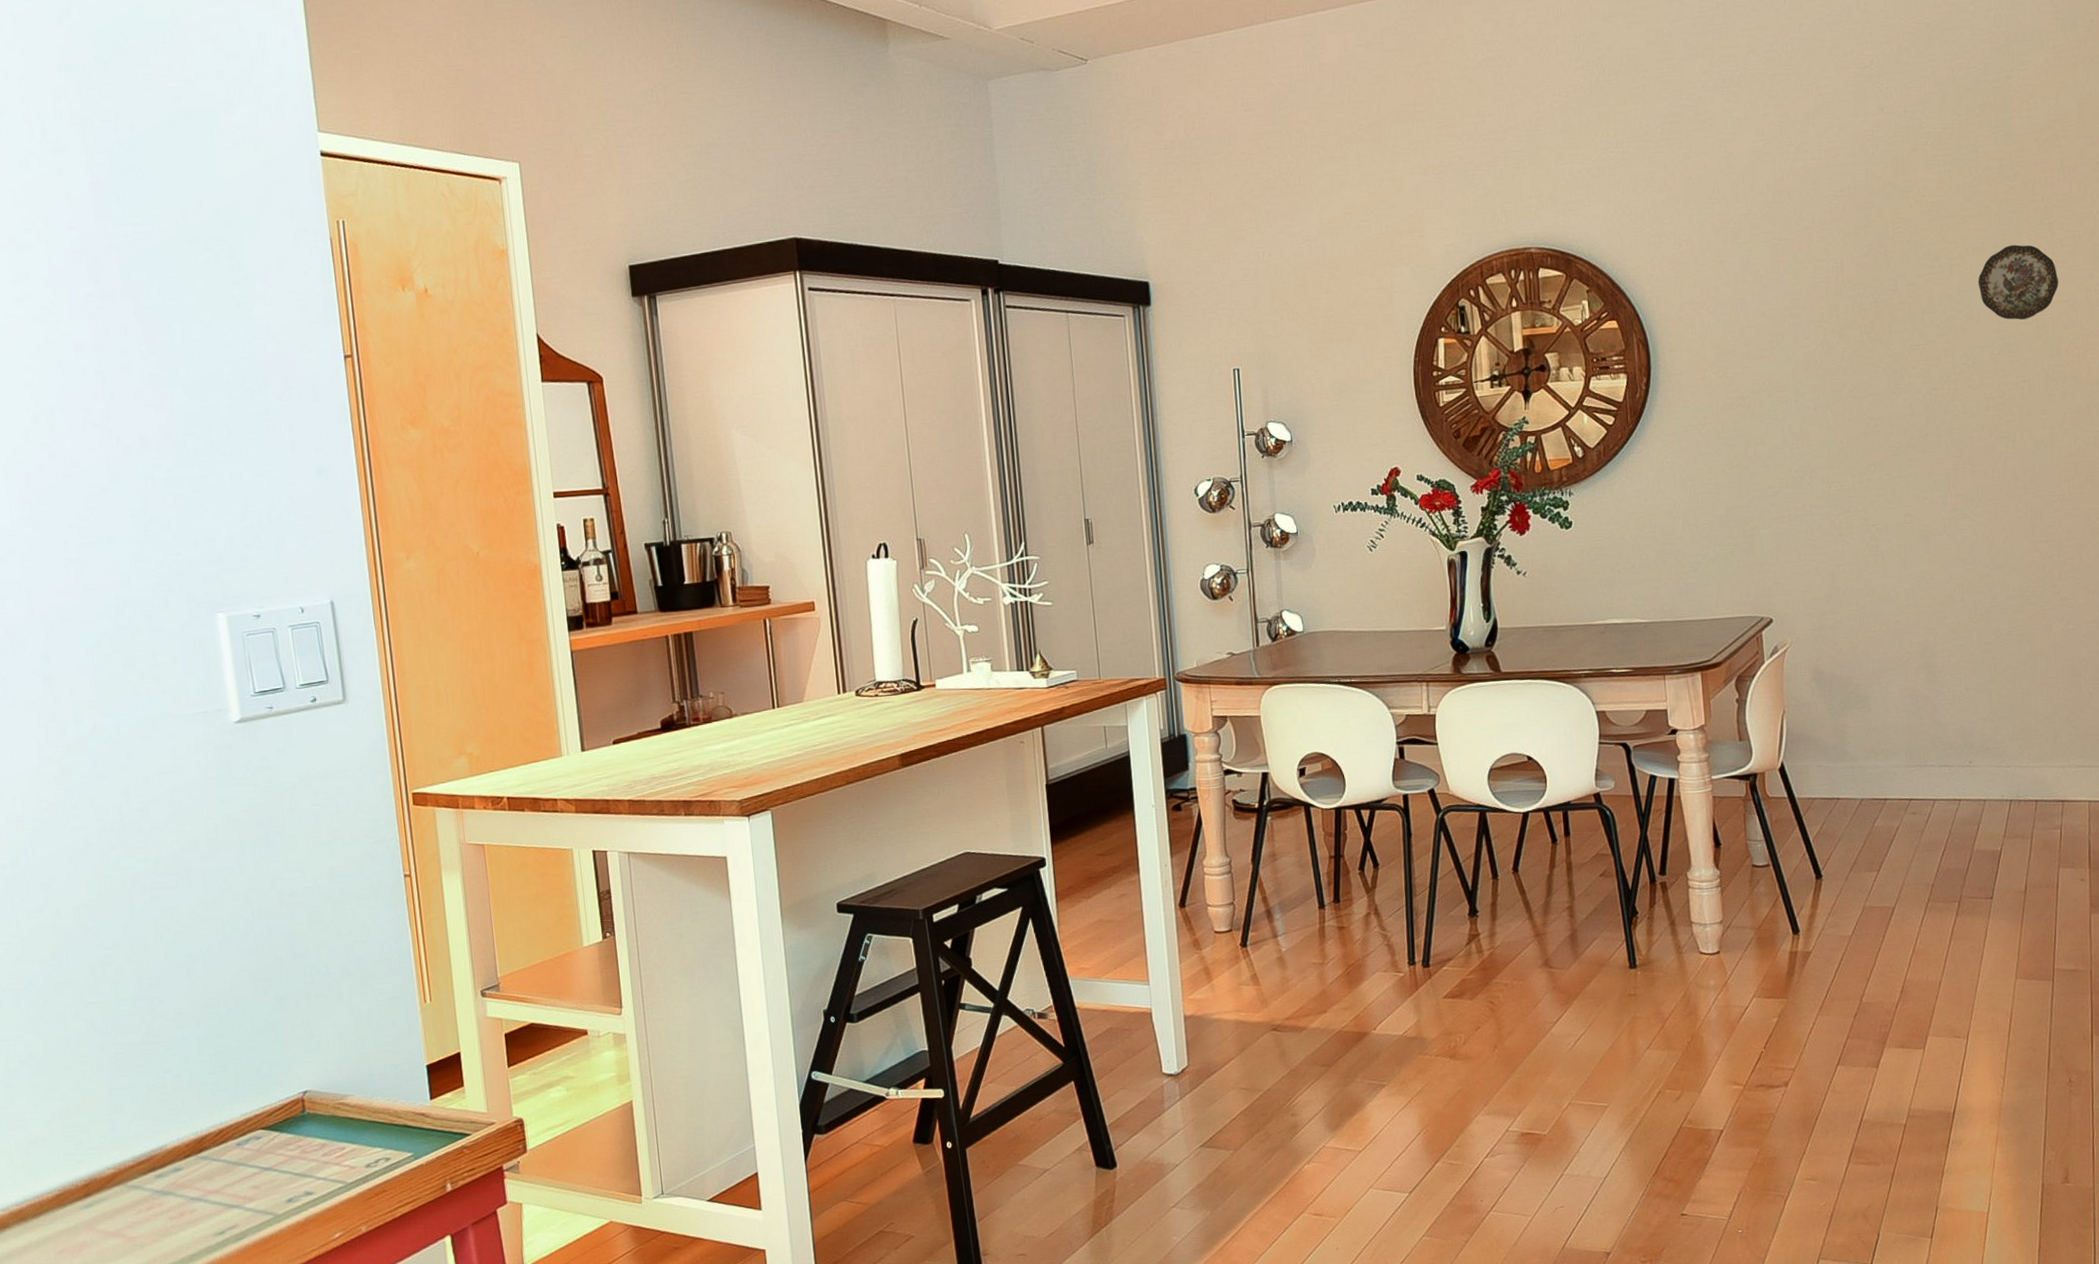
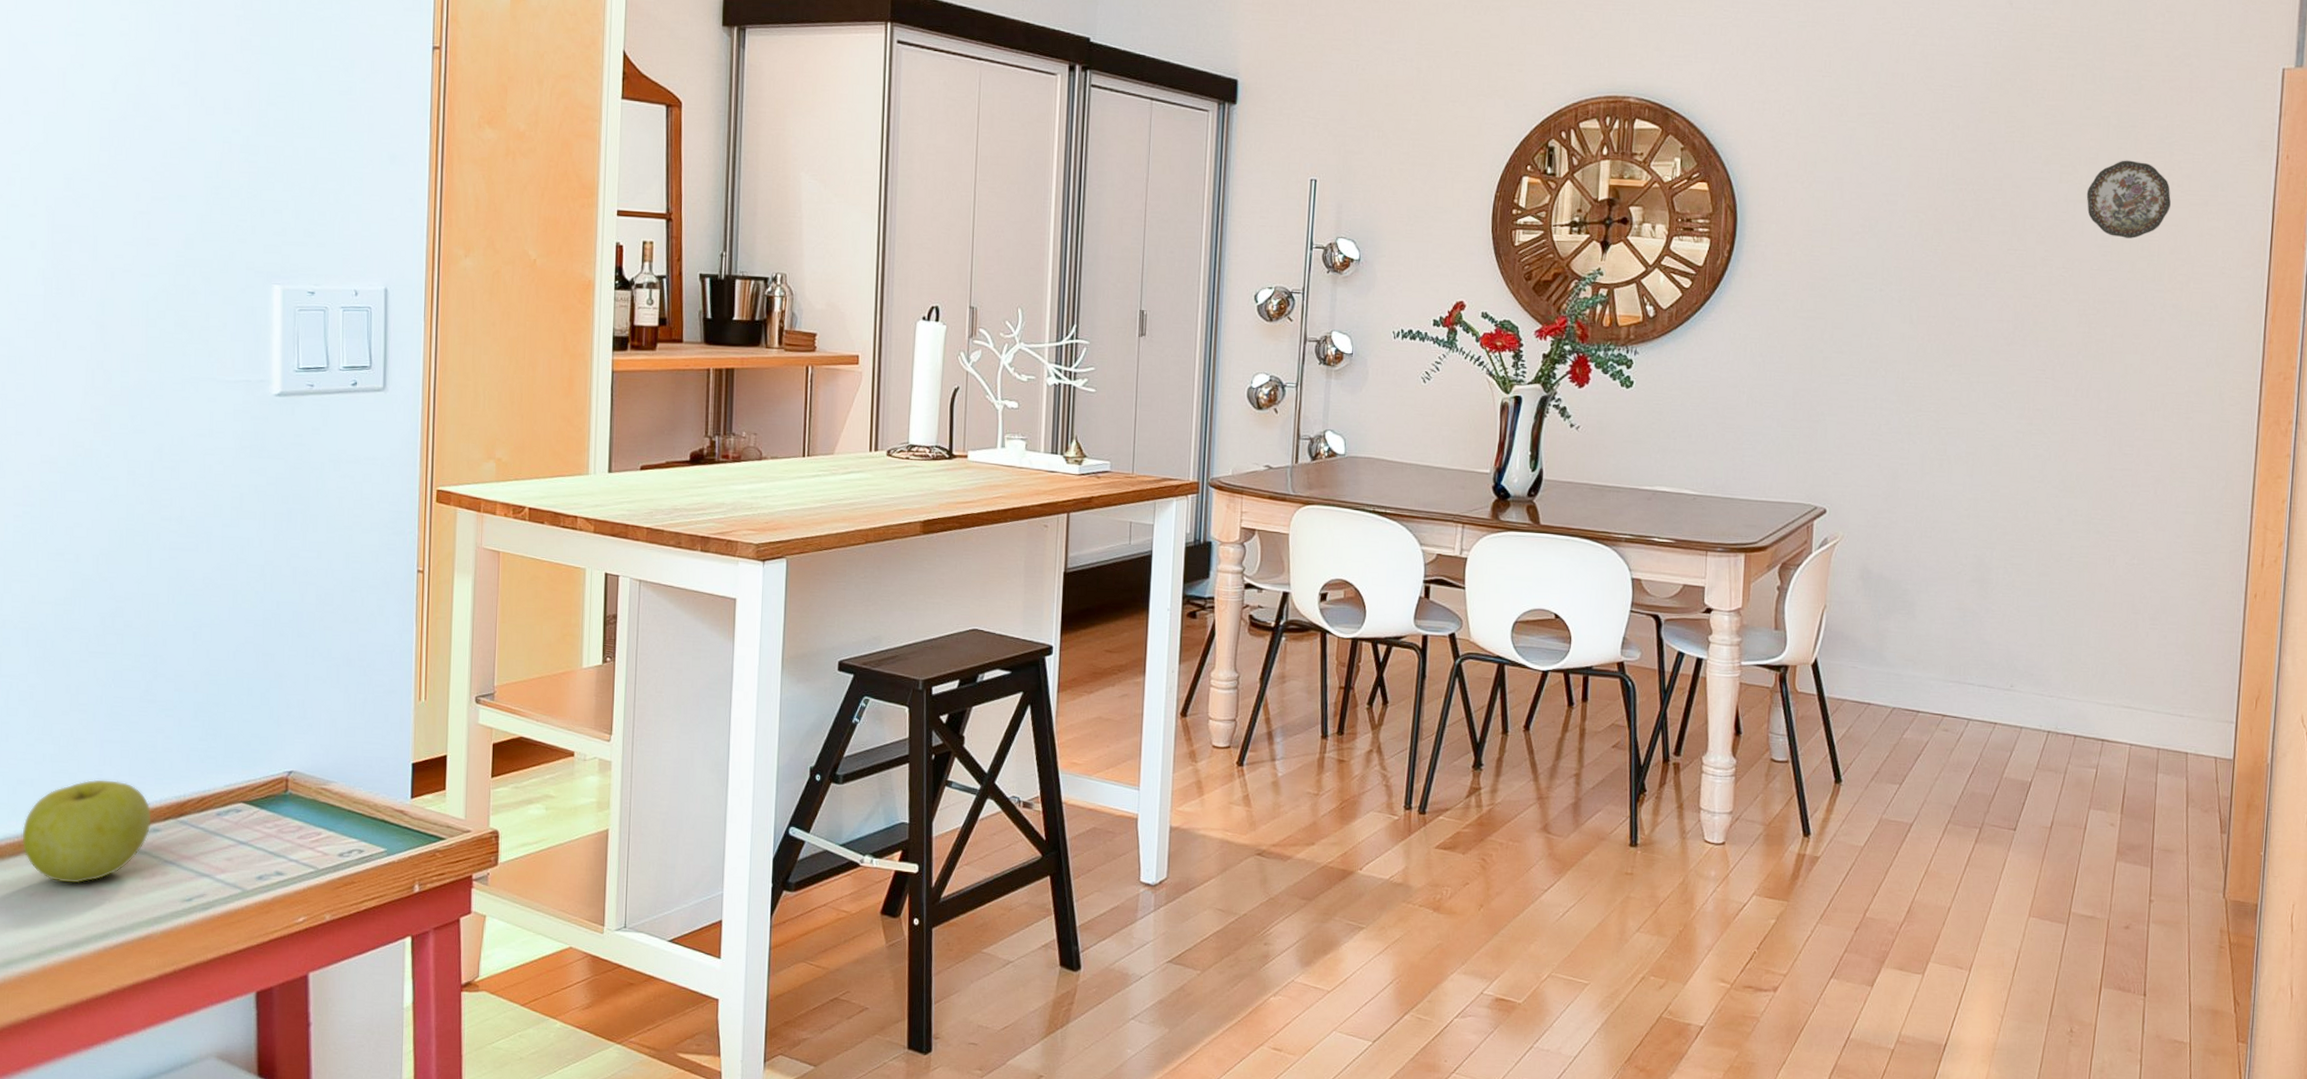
apple: none [41,1126,172,1236] -> present [22,779,152,884]

